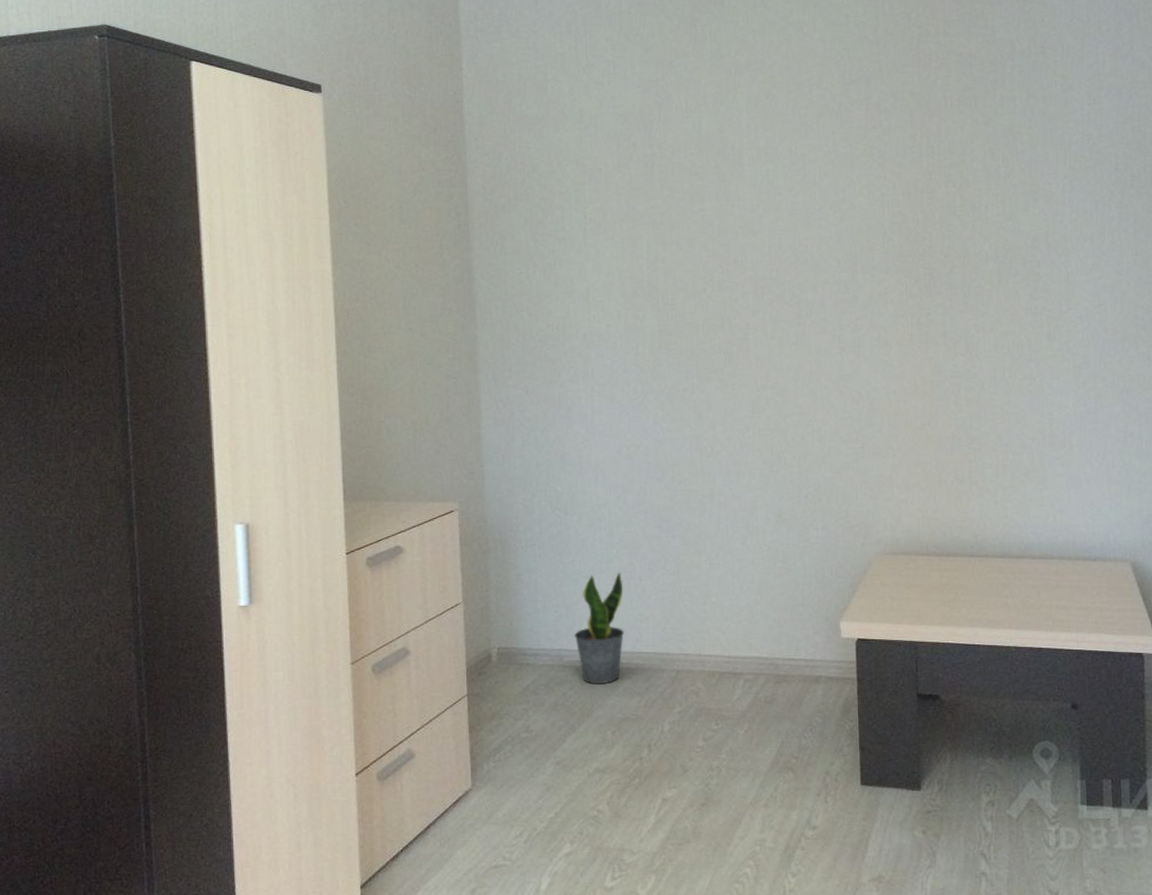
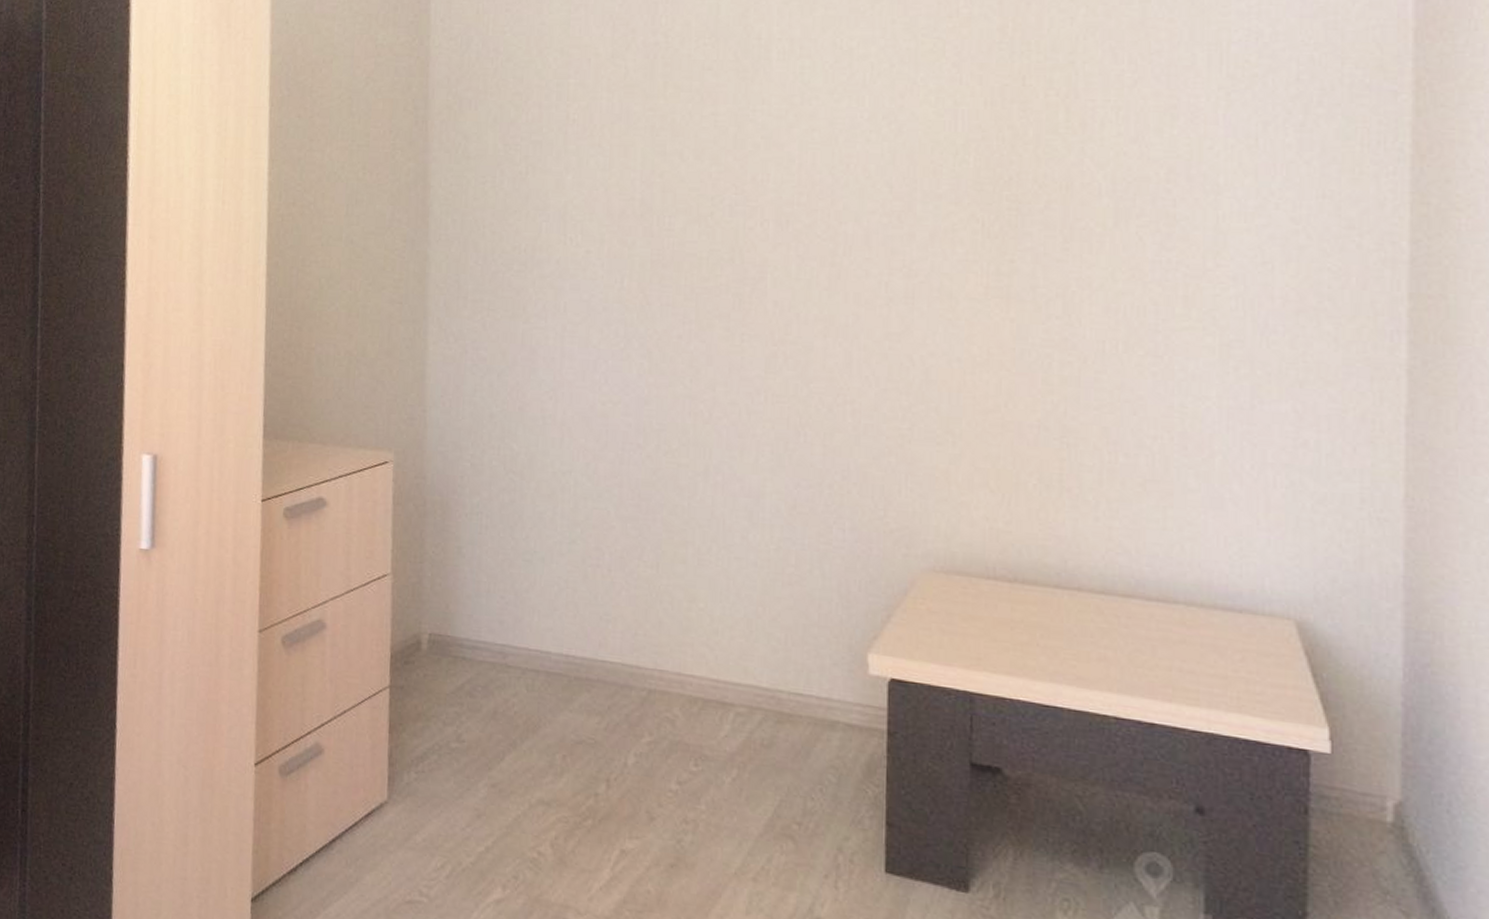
potted plant: present [574,572,624,685] -> none [522,556,587,695]

